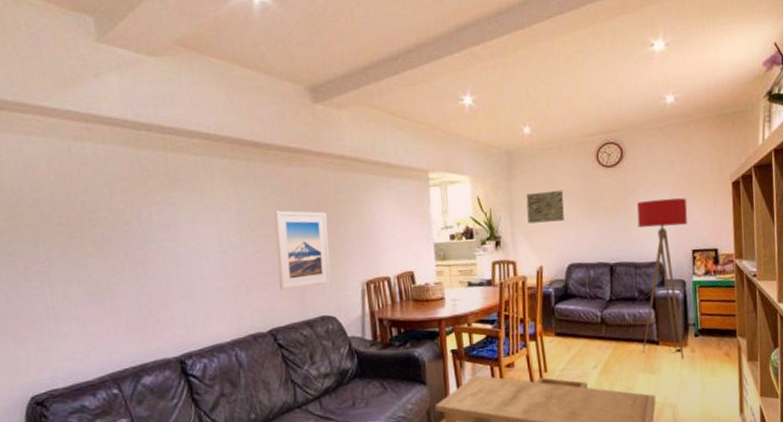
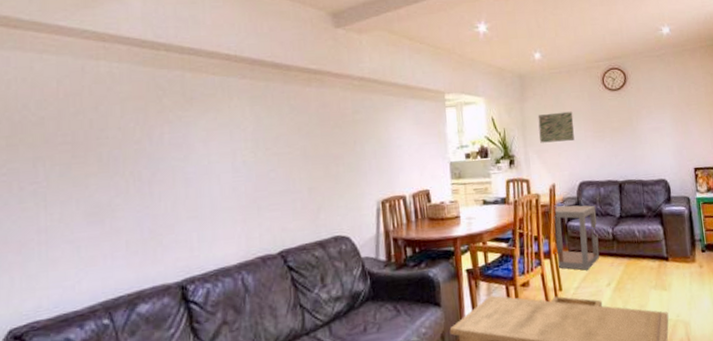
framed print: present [274,210,331,291] -> none [291,129,346,211]
side table: none [539,287,587,353] -> present [553,205,600,271]
floor lamp: present [636,198,688,360] -> none [641,119,693,275]

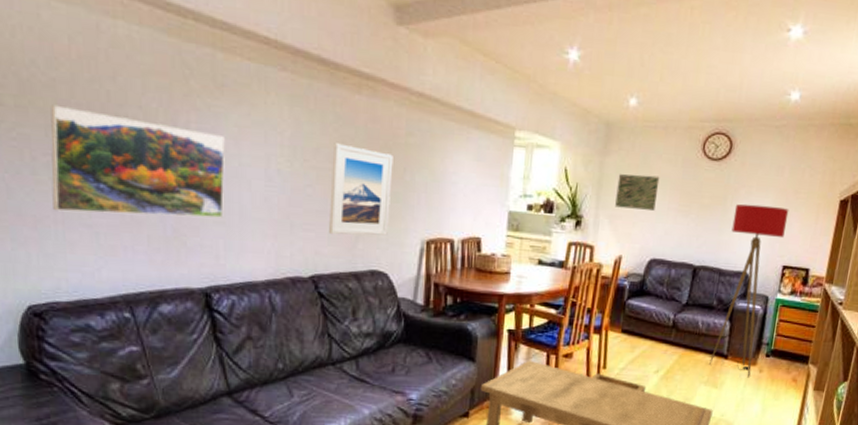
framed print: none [37,138,196,233] -> present [50,104,225,218]
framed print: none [291,129,346,211] -> present [329,143,393,236]
side table: present [553,205,600,271] -> none [607,279,662,353]
floor lamp: none [641,119,693,275] -> present [709,203,789,378]

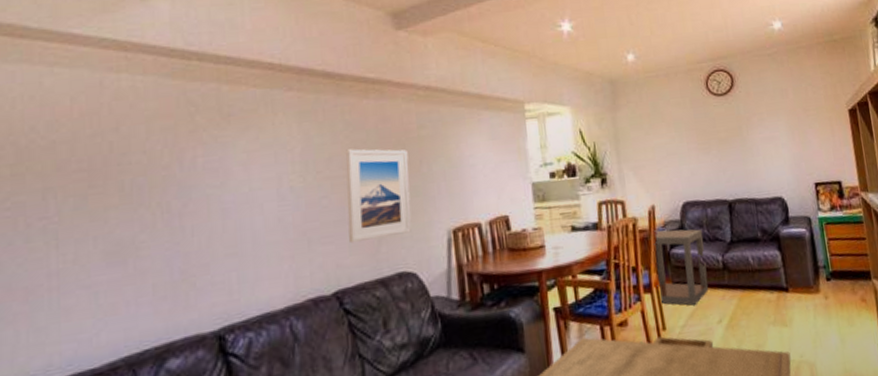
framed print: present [50,104,225,218] -> none [47,163,236,278]
side table: none [607,279,662,353] -> present [653,229,709,306]
wall art: present [615,174,660,210] -> none [632,120,676,158]
floor lamp: present [709,203,789,378] -> none [752,127,818,308]

